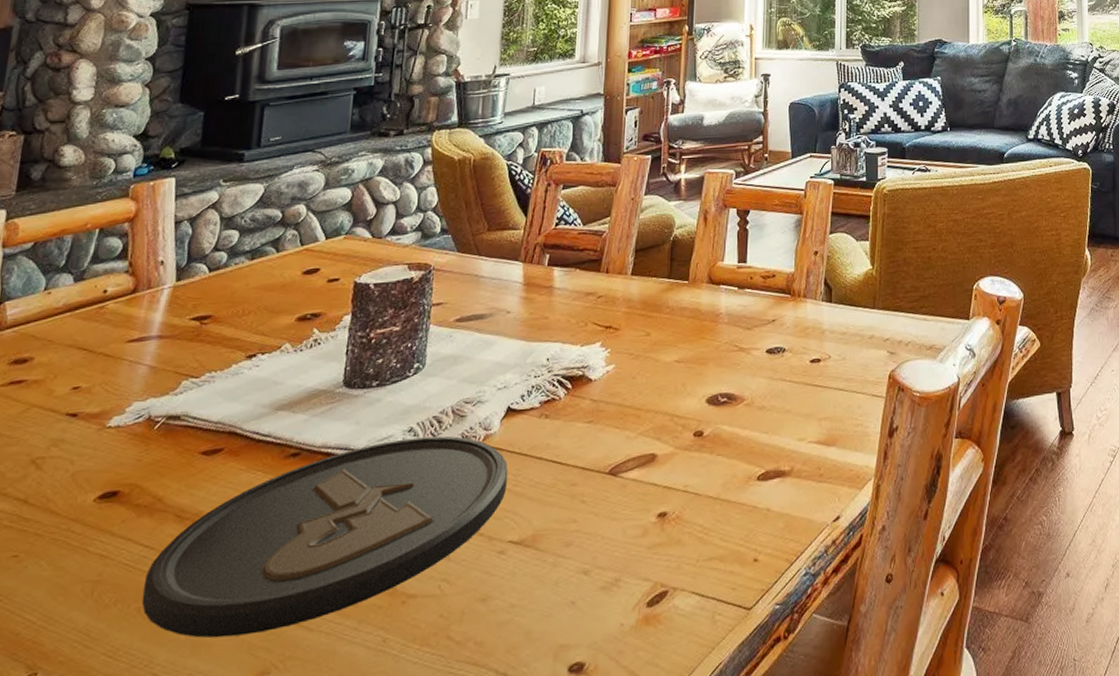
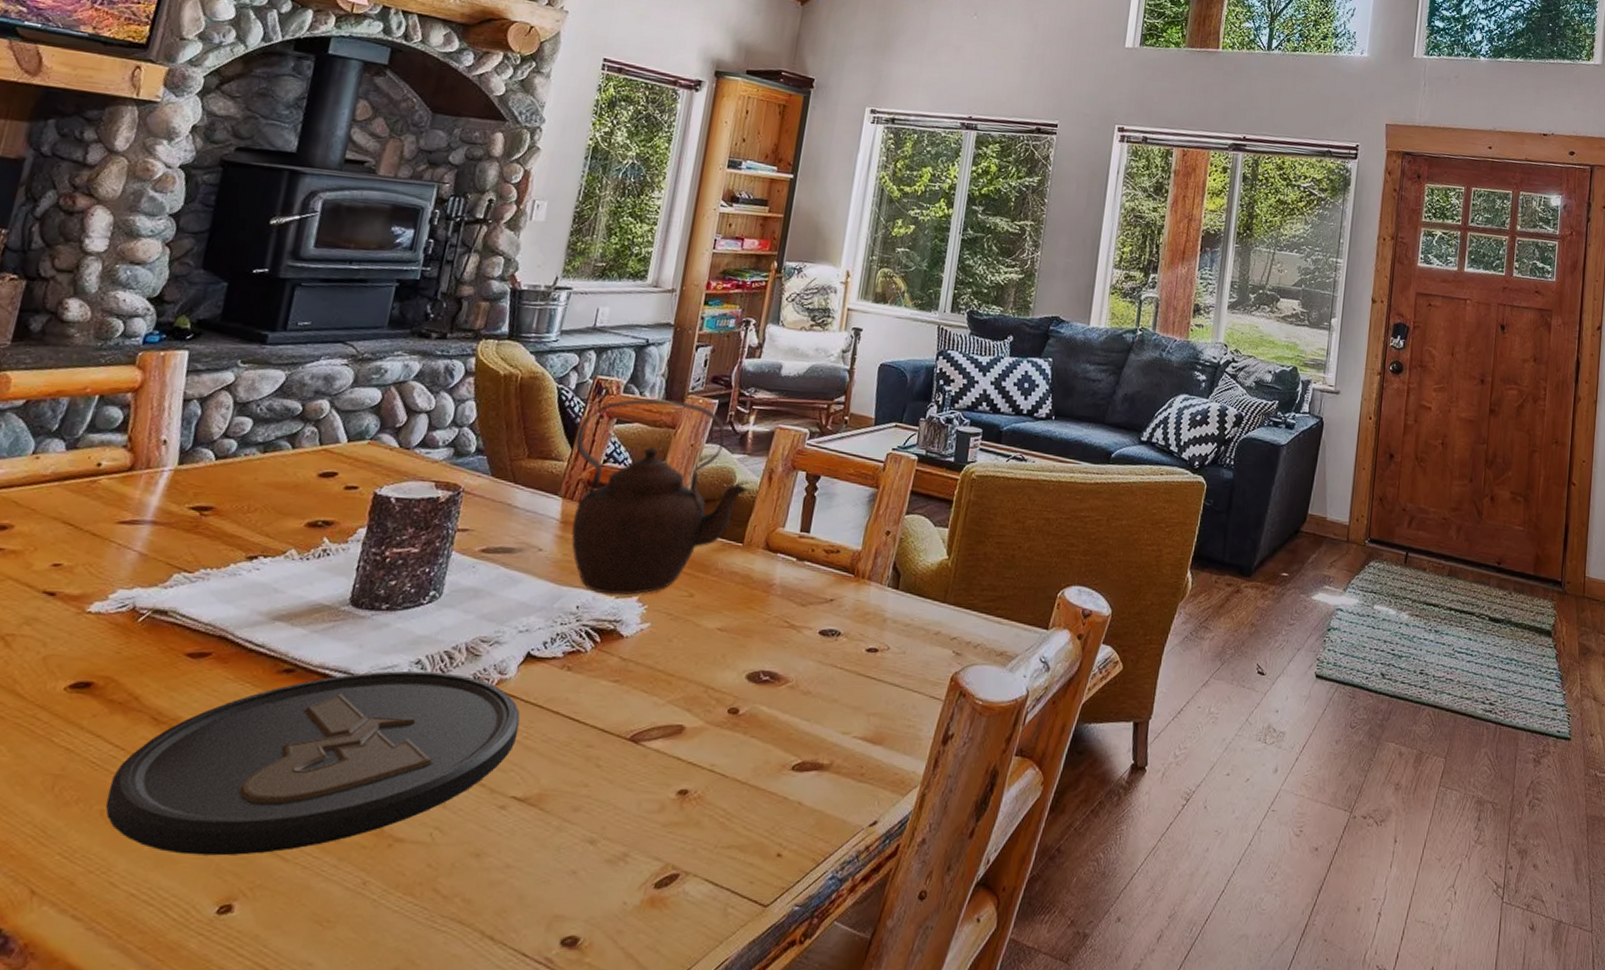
teapot: none [529,161,688,344] -> present [570,399,750,595]

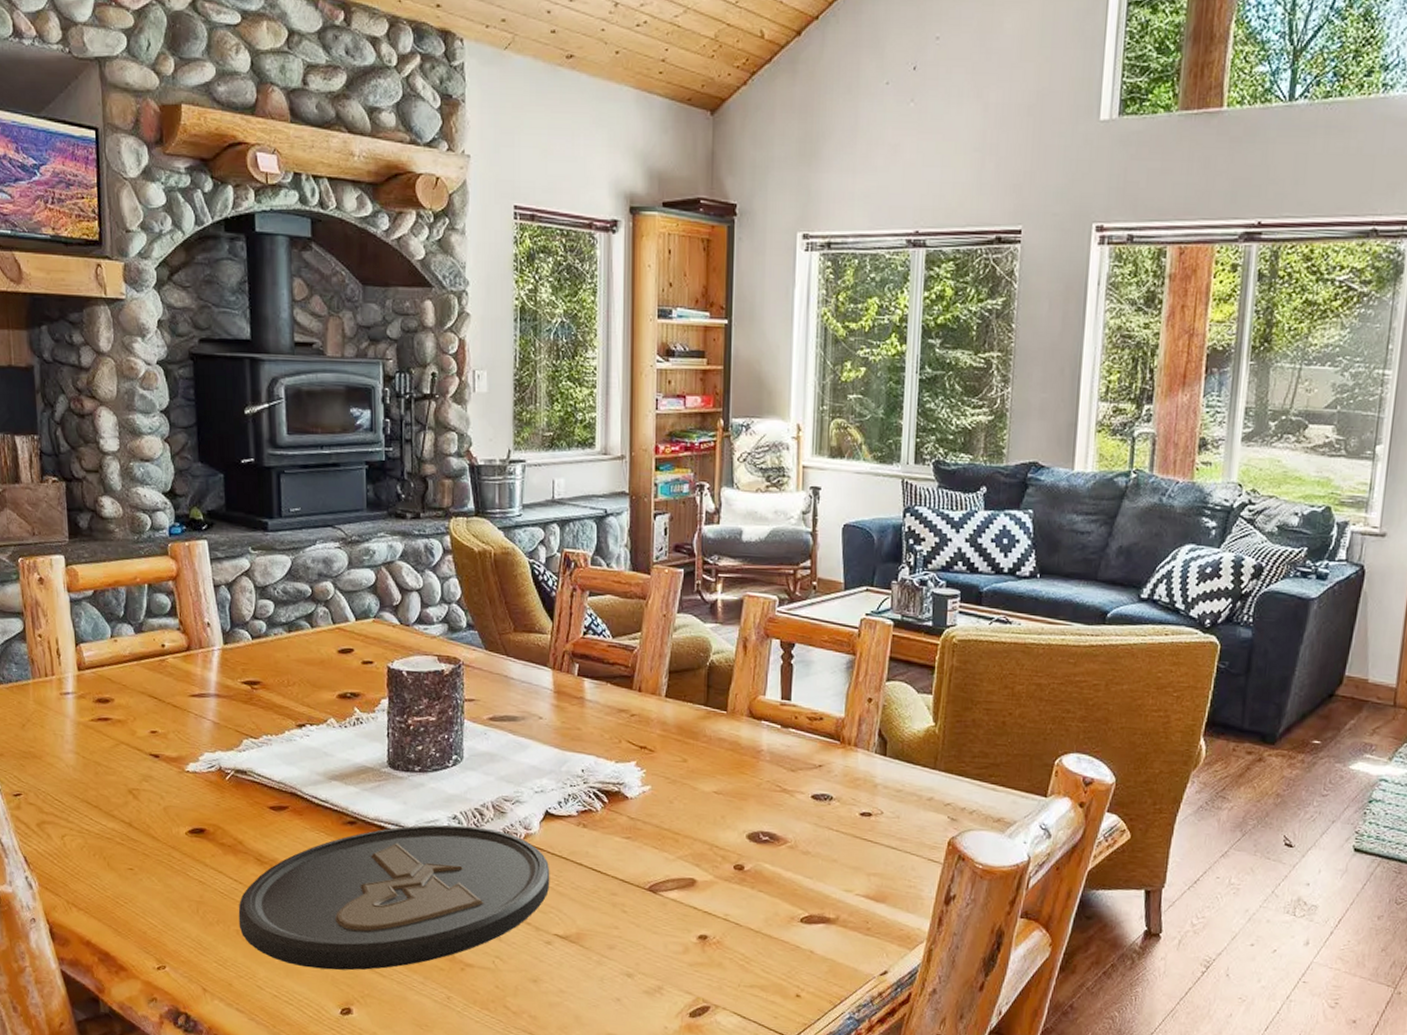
teapot: present [570,399,750,595] -> none [555,570,726,760]

